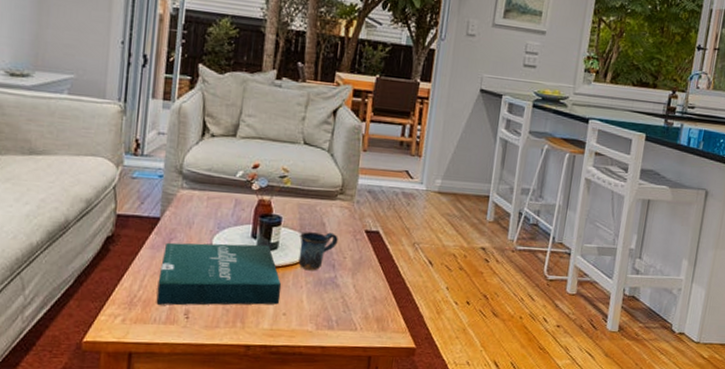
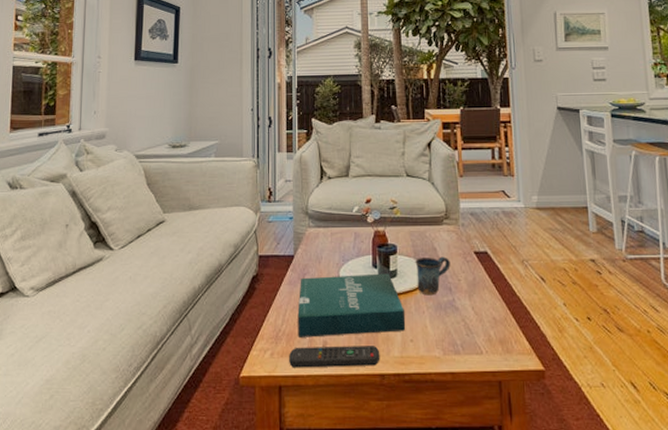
remote control: none [143,314,248,337] -> present [289,346,380,368]

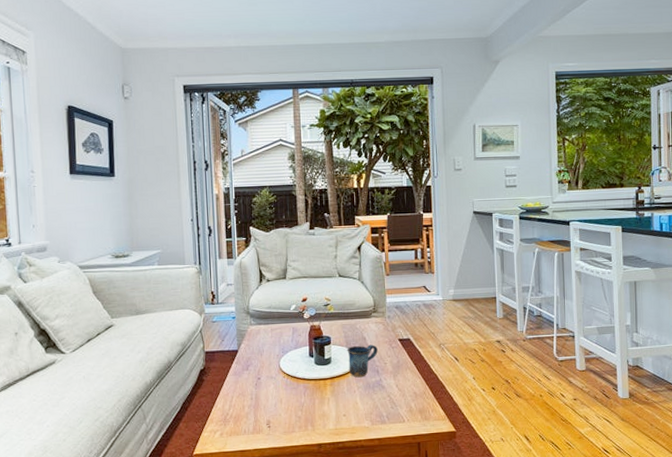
remote control: present [289,346,380,368] -> none [237,421,317,444]
pizza box: present [297,273,405,337] -> none [243,361,338,419]

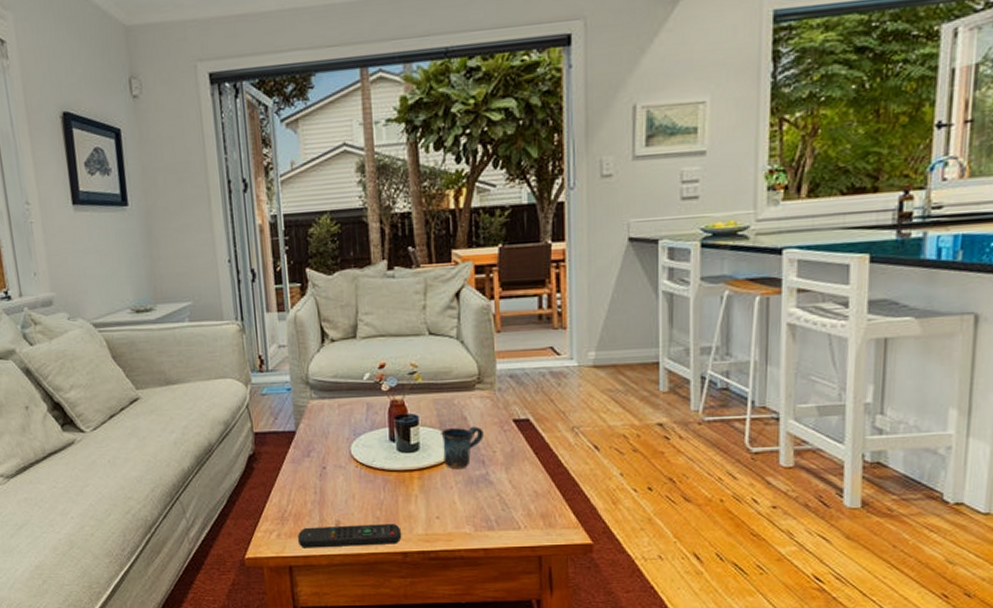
remote control: none [237,421,317,444] -> present [298,524,402,548]

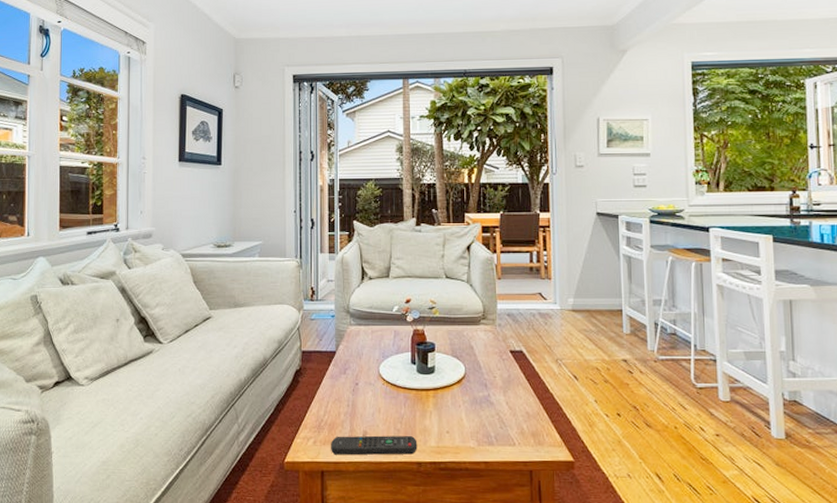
mug: present [441,426,484,470] -> none [452,354,486,391]

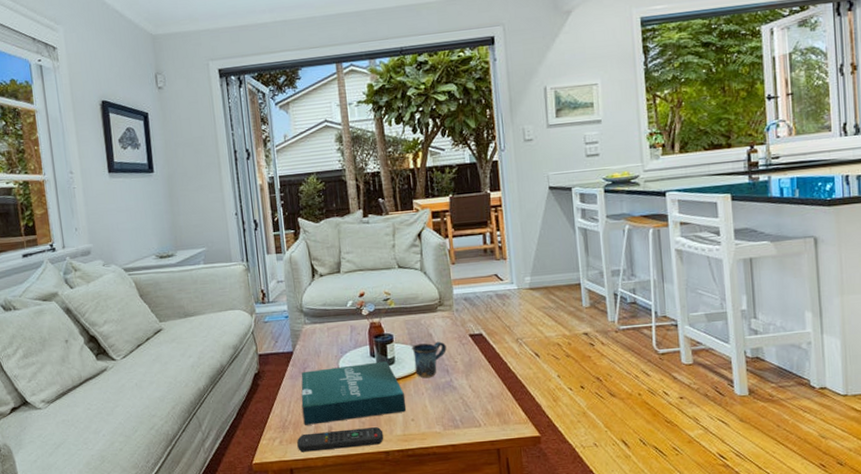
pizza box: none [339,369,441,428] -> present [301,361,406,425]
mug: none [452,354,486,391] -> present [412,341,447,379]

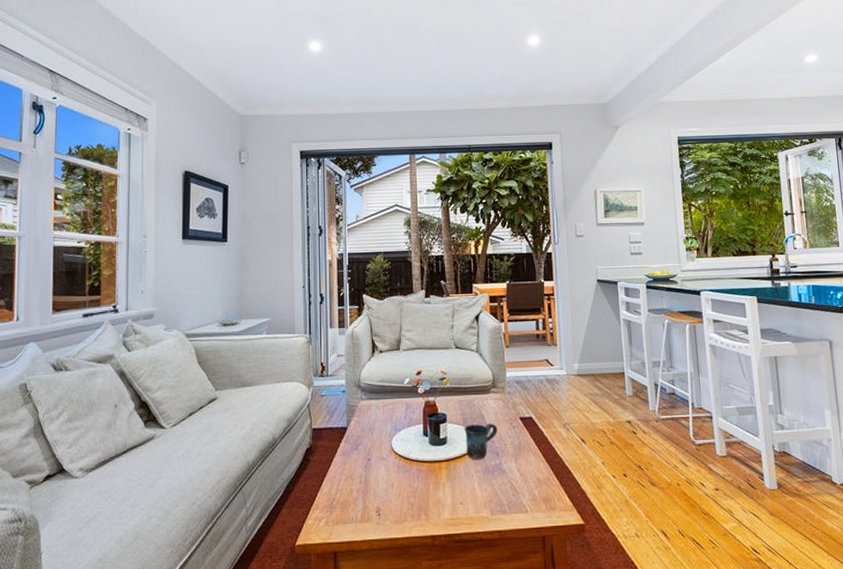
remote control: present [297,427,384,452] -> none [343,510,432,534]
pizza box: present [301,361,406,425] -> none [351,441,455,505]

